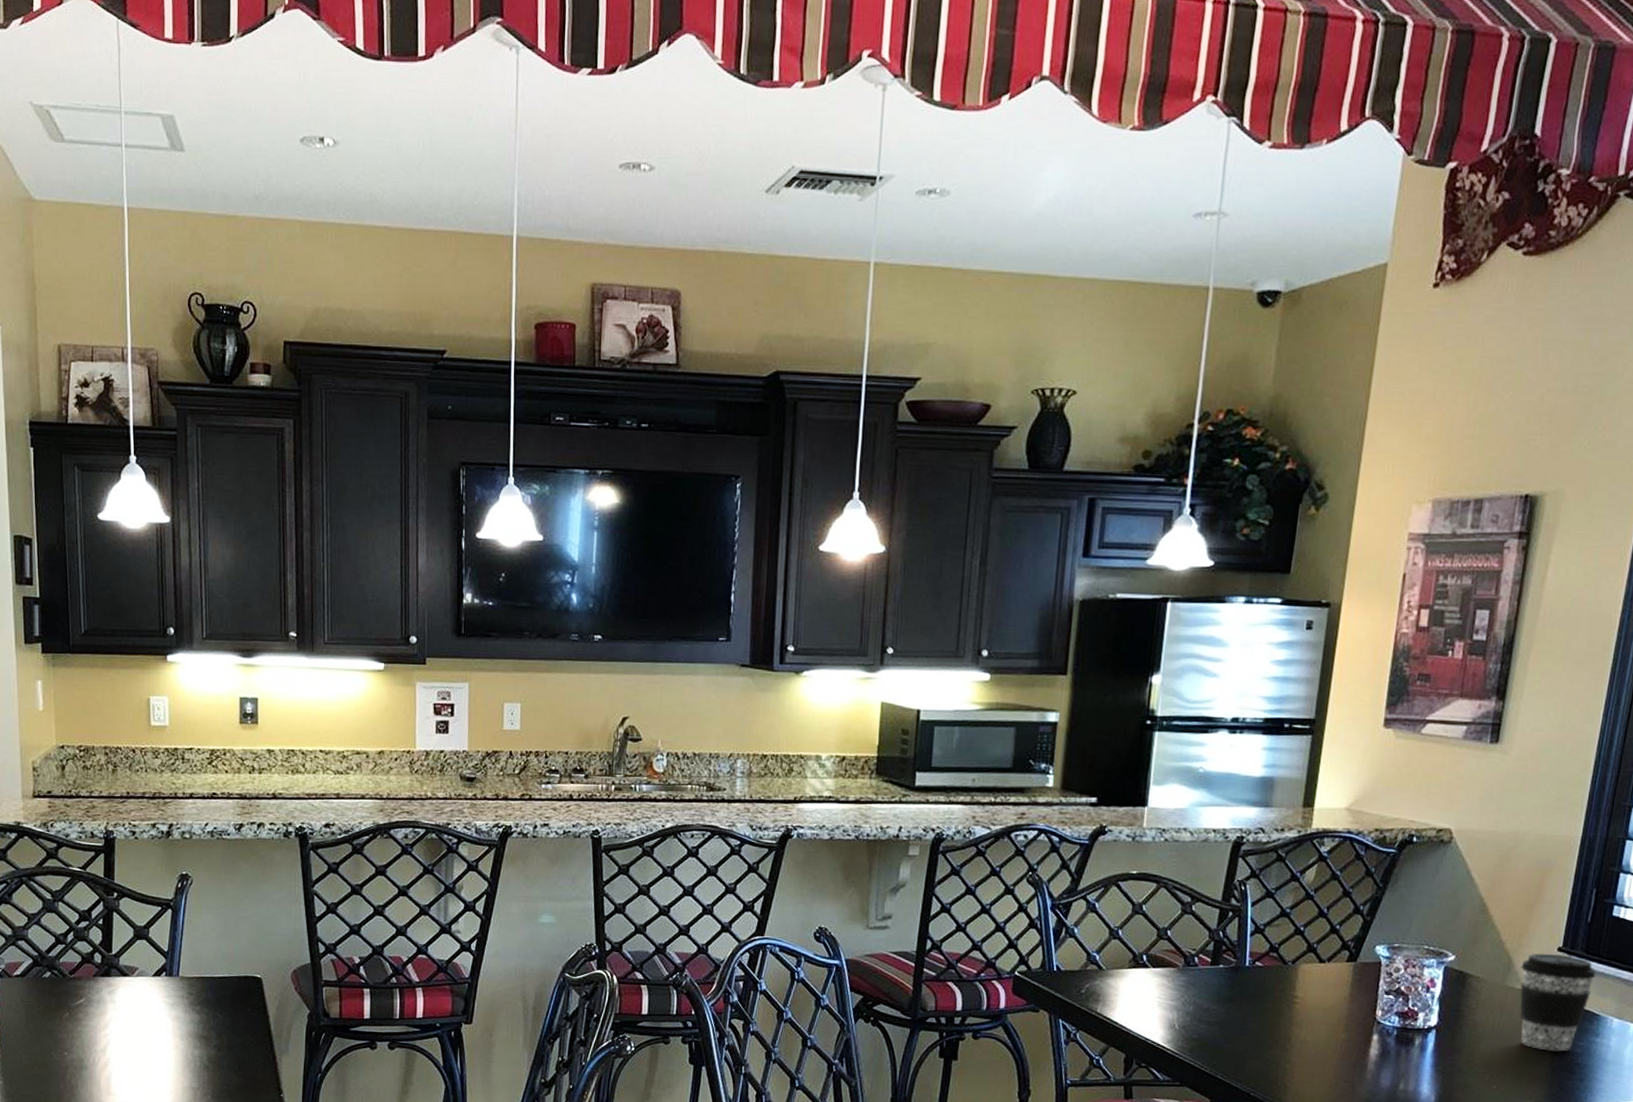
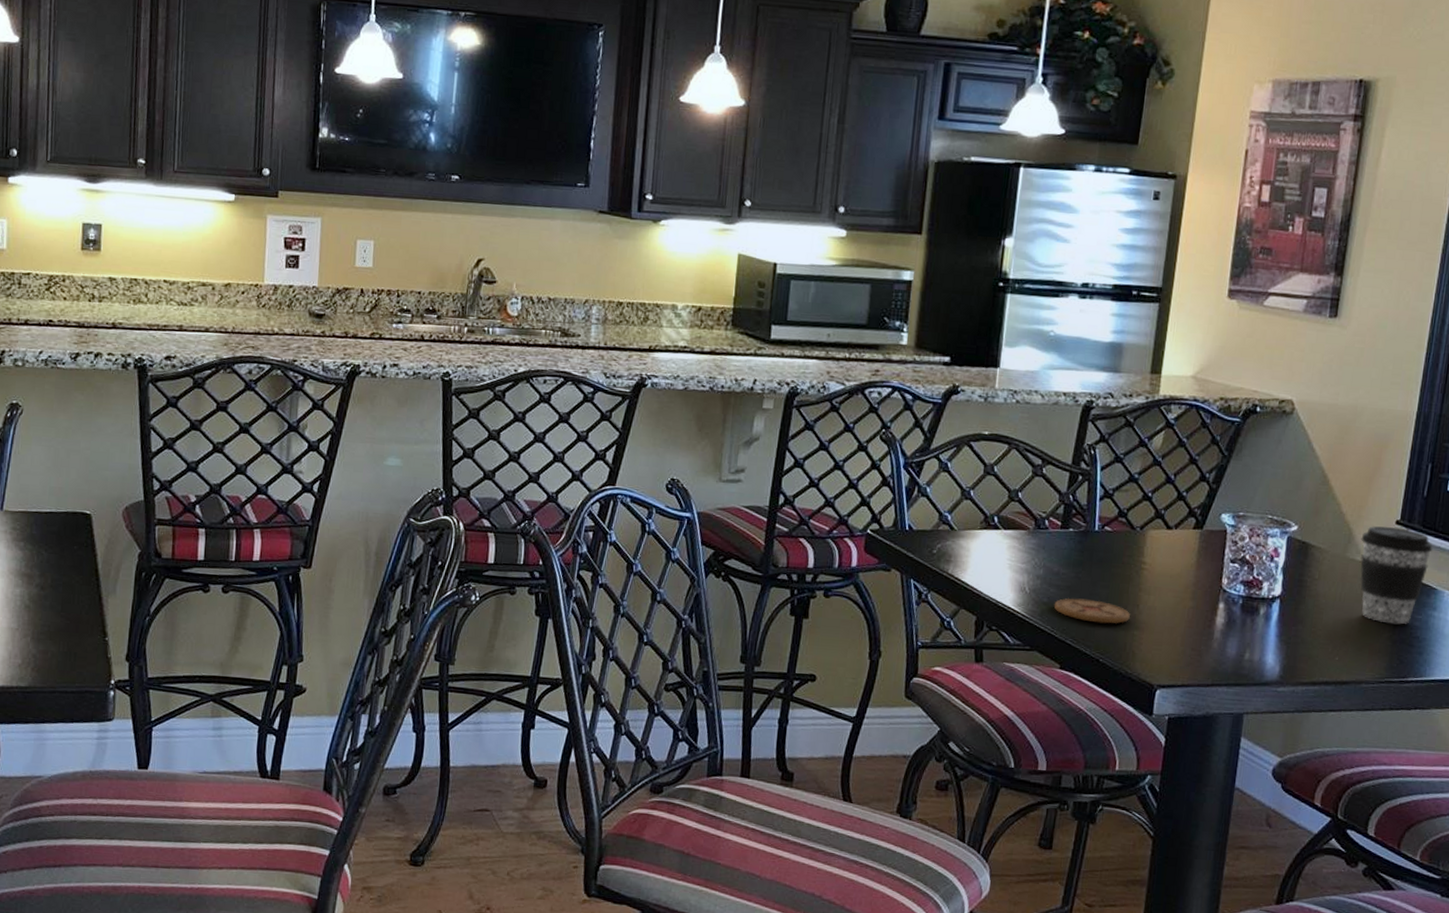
coaster: none [1204,1033,1282,1058] -> present [1054,597,1130,624]

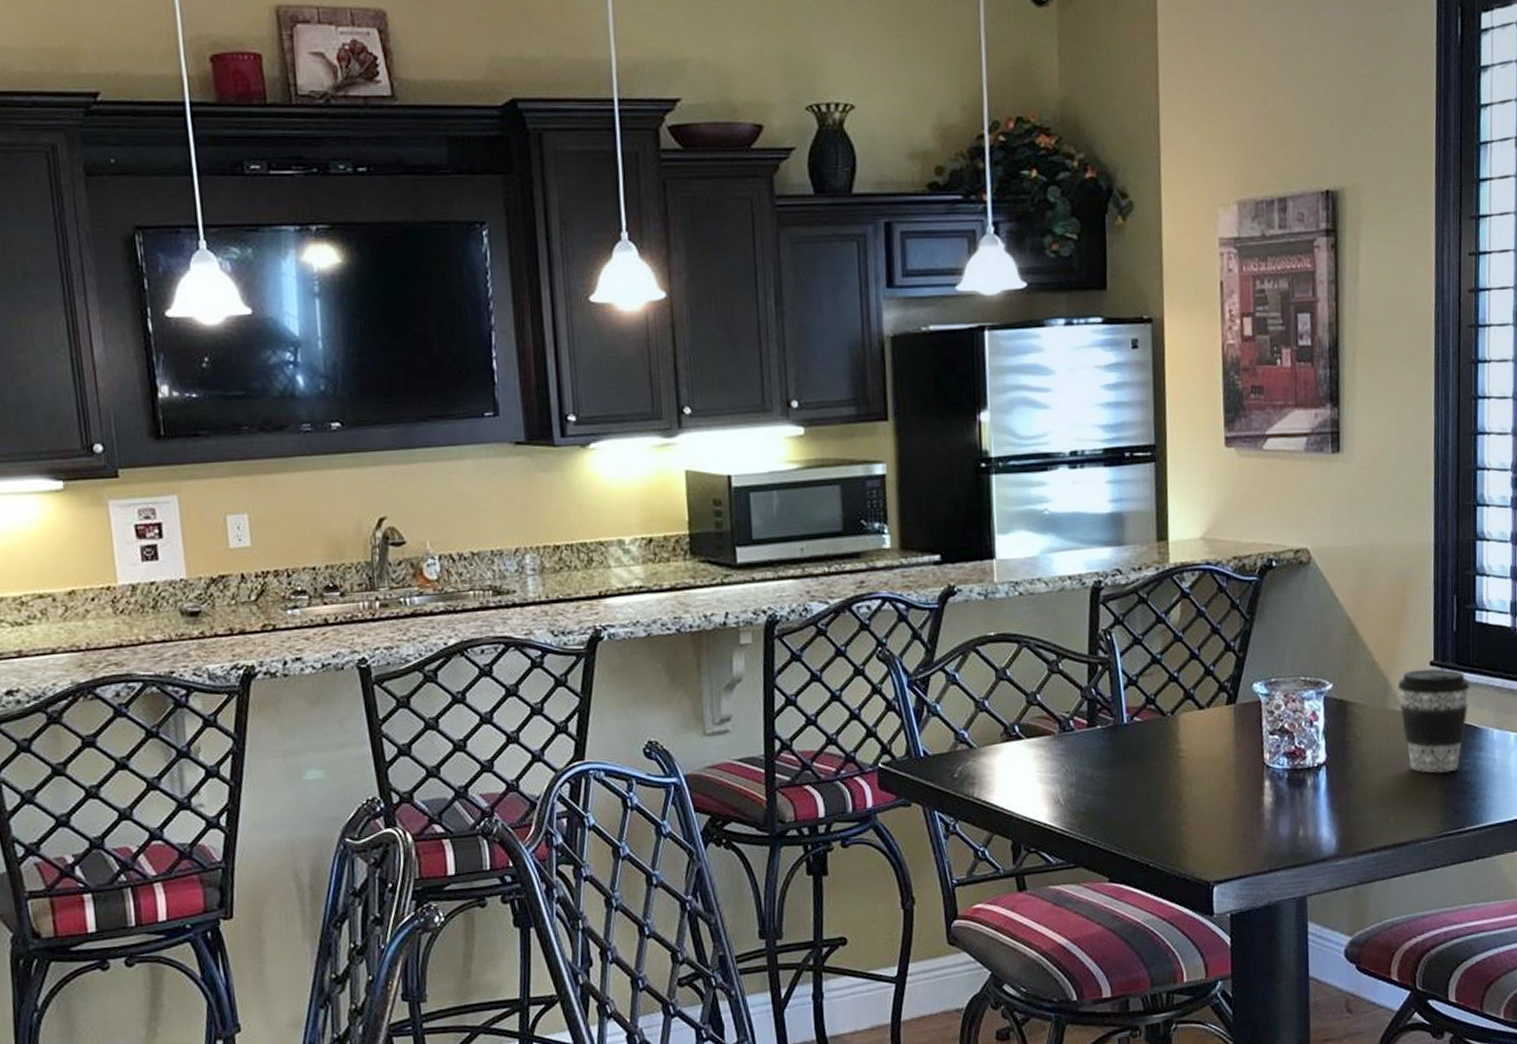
coaster: present [1054,597,1130,624] -> none [1092,800,1174,825]

